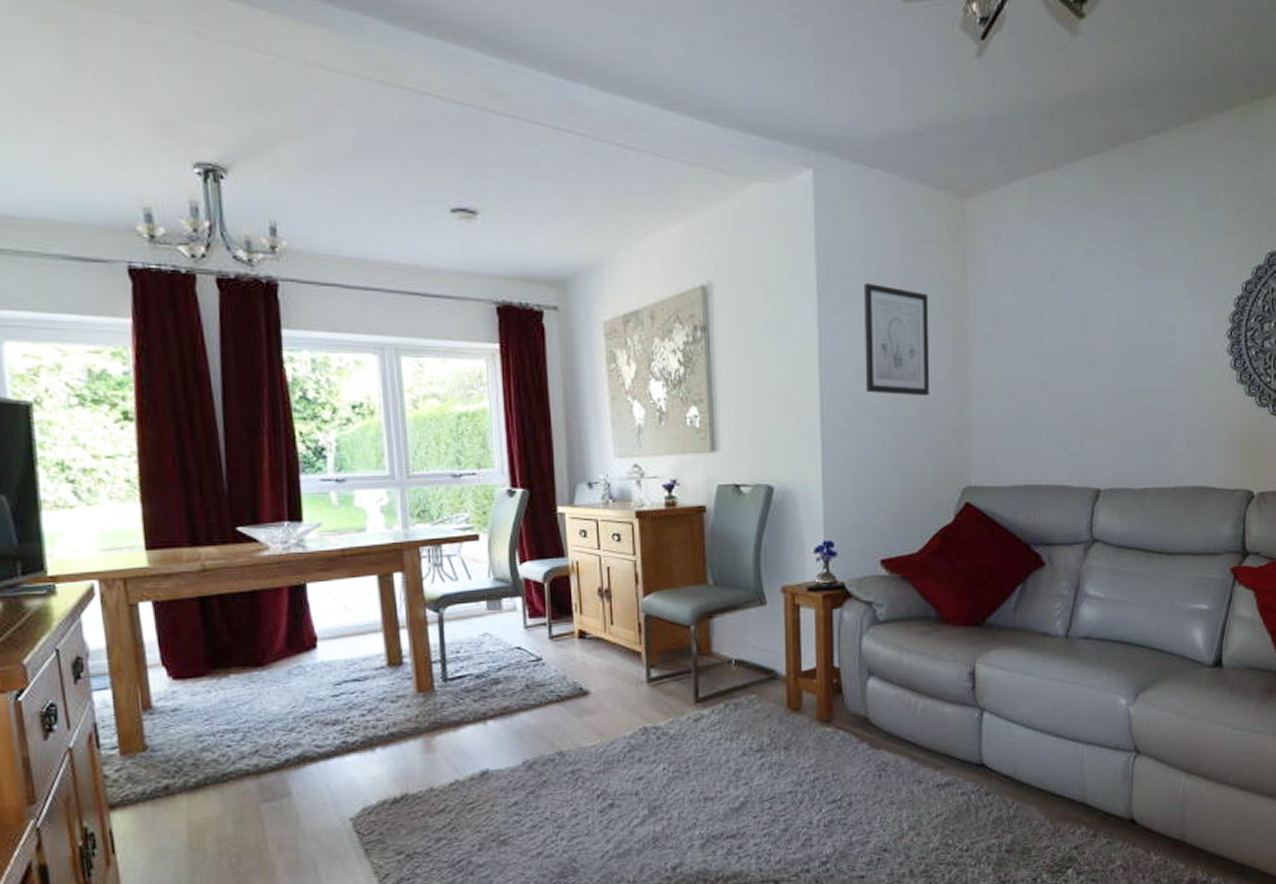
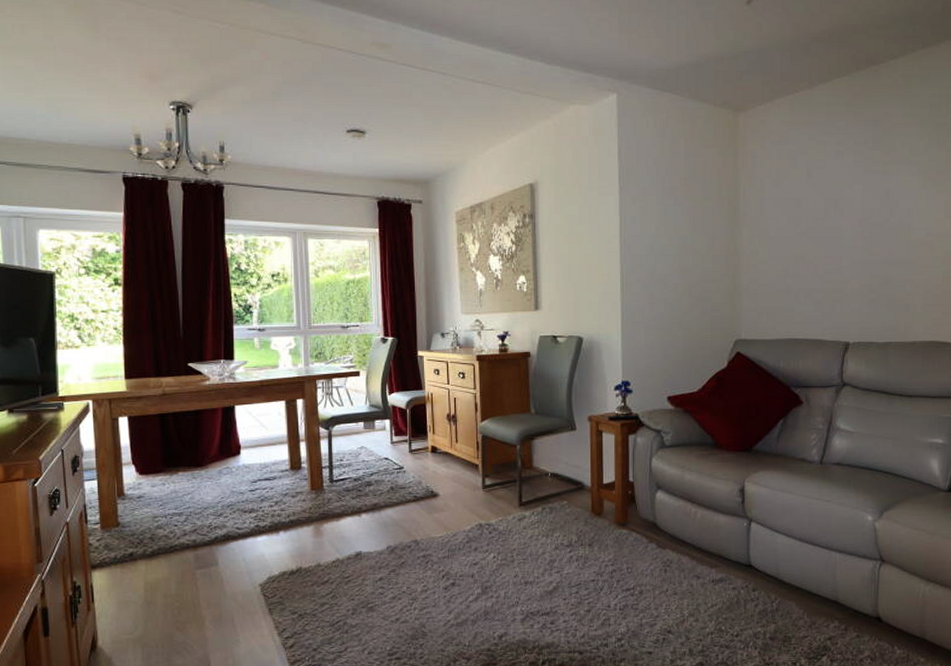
wall art: present [863,282,930,397] -> none [655,179,708,268]

